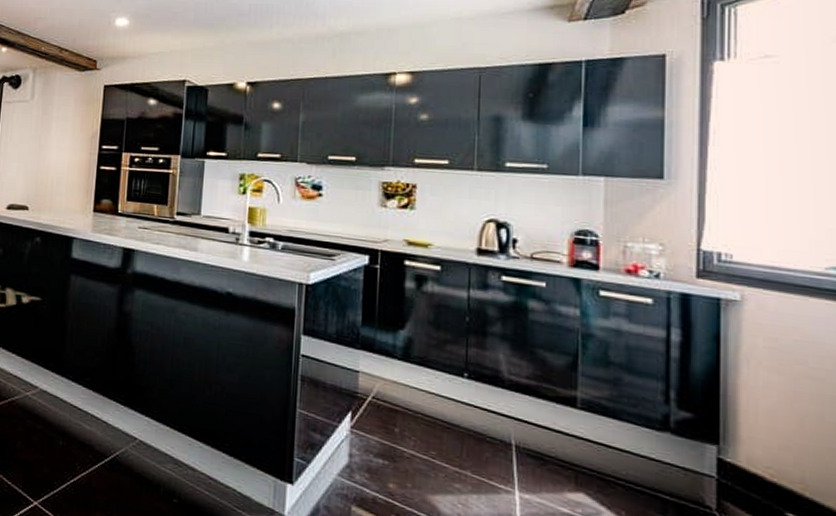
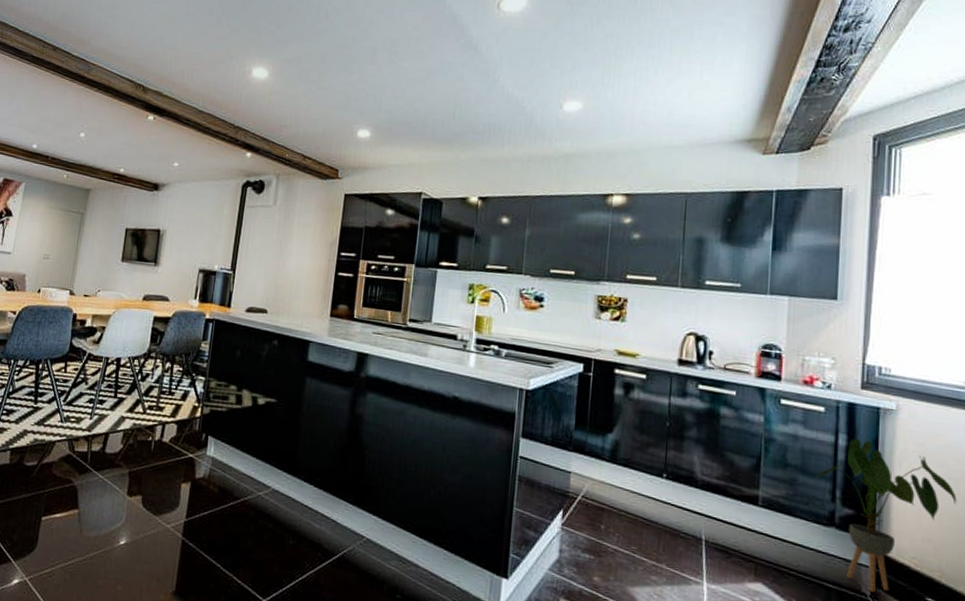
house plant: none [646,333,821,507] -> present [817,438,957,593]

